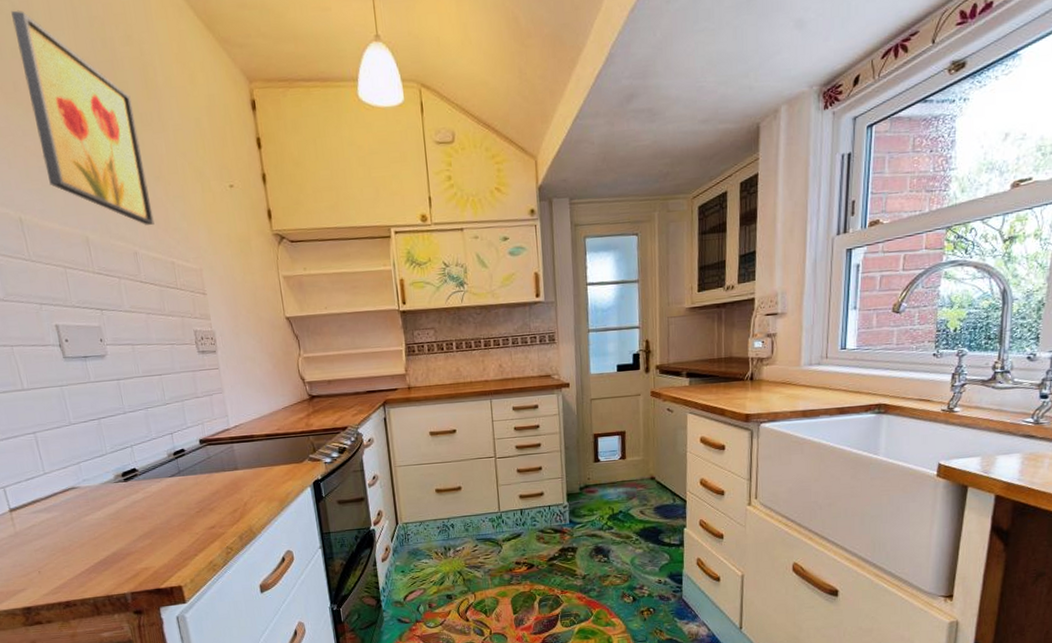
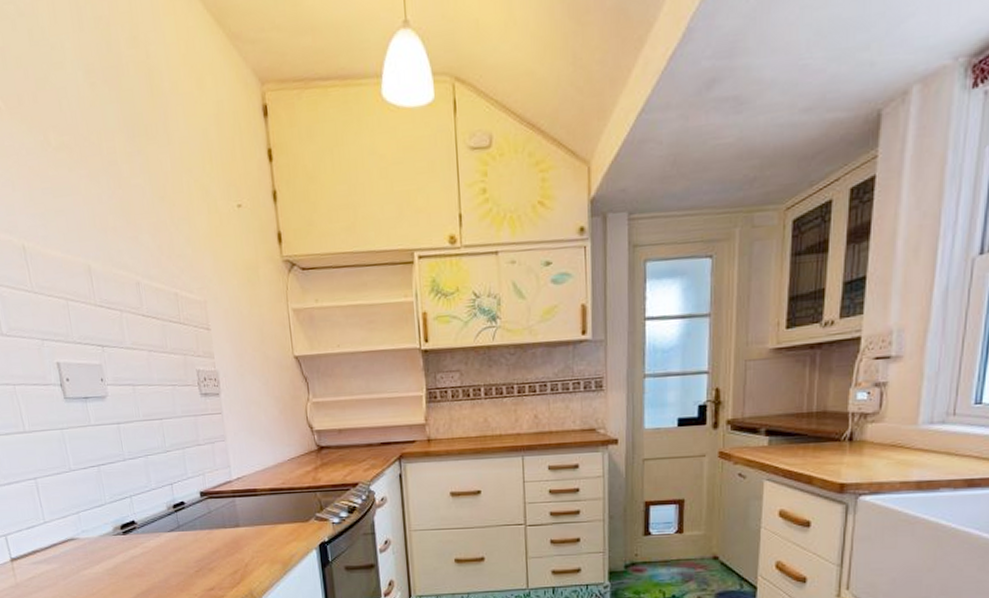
wall art: present [11,10,155,226] -> none [16,13,158,253]

